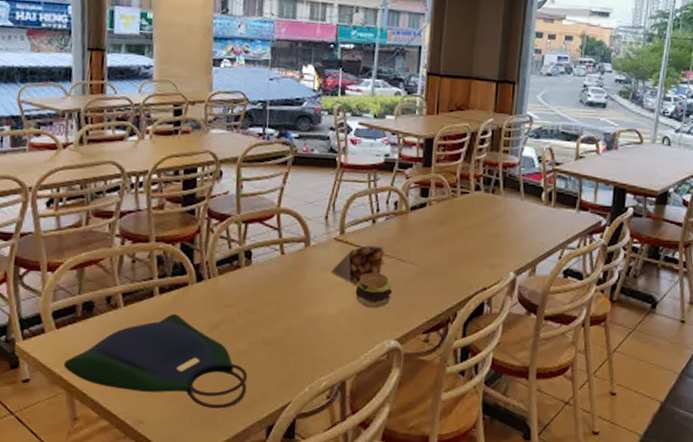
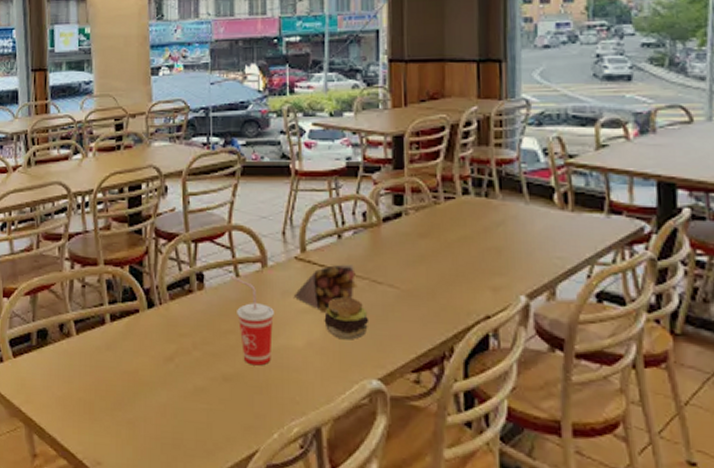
handbag: present [64,314,248,409] -> none [22,344,208,454]
beverage cup: none [277,253,313,331] -> present [231,275,274,366]

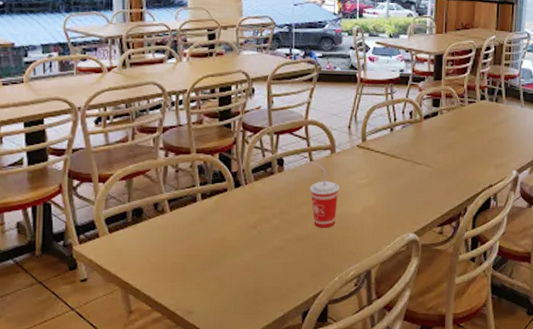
french fries: present [293,264,358,313] -> none [355,150,403,186]
burger: present [324,298,369,340] -> none [377,175,410,206]

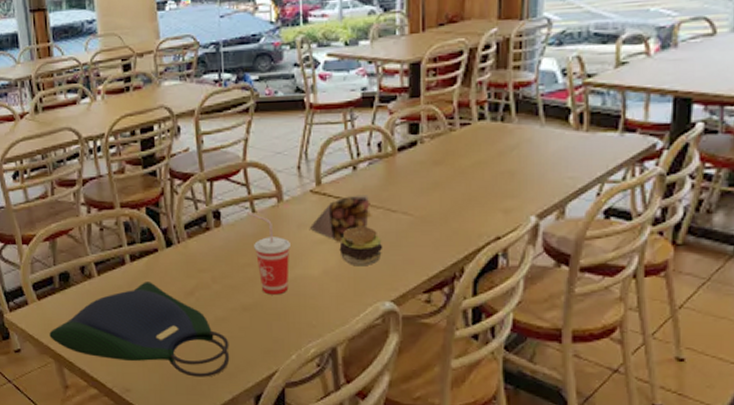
handbag: none [118,217,284,298] -> present [49,282,230,377]
french fries: none [355,150,403,186] -> present [309,195,372,242]
burger: none [377,175,410,206] -> present [339,227,383,267]

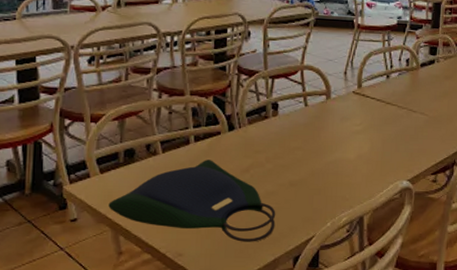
beverage cup: present [247,211,290,295] -> none [301,105,334,174]
french fries: present [309,195,372,242] -> none [349,97,398,133]
burger: present [339,227,383,267] -> none [371,122,405,153]

